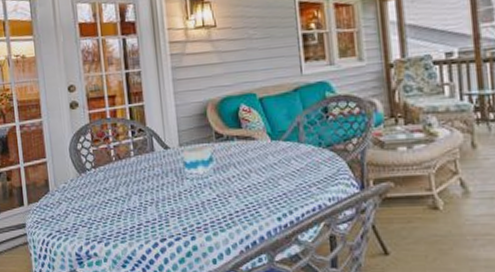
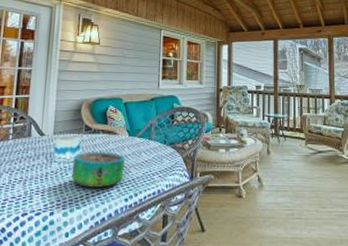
decorative bowl: none [207,162,272,207] -> present [71,152,125,188]

